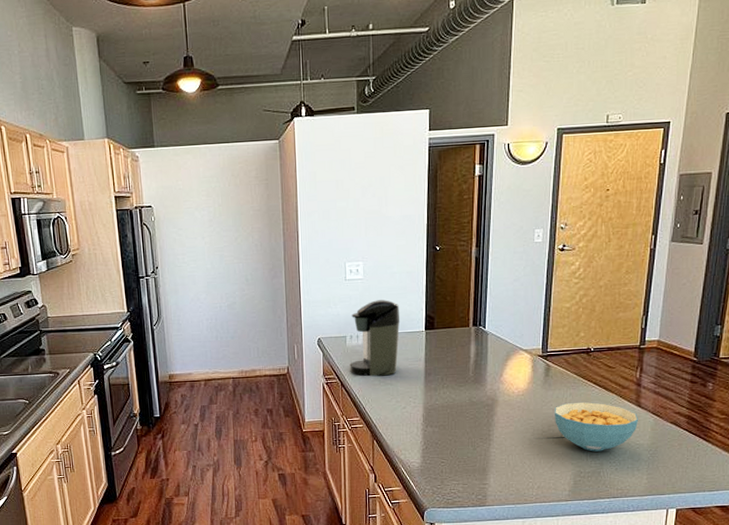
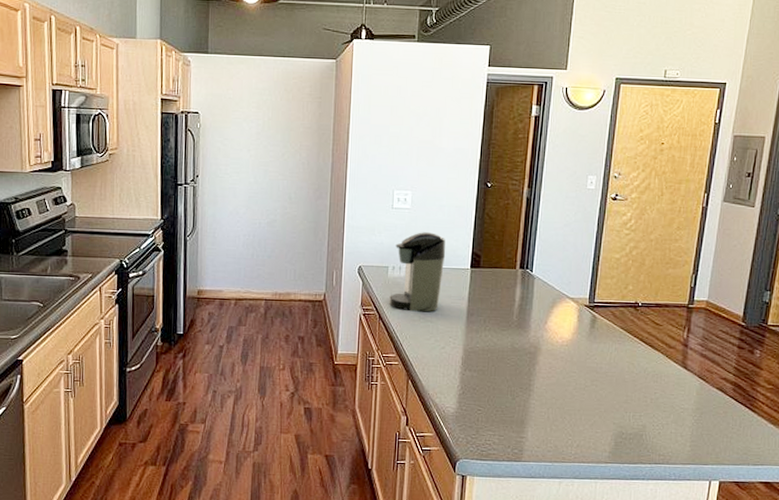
cereal bowl: present [555,402,638,452] -> none [598,358,684,413]

